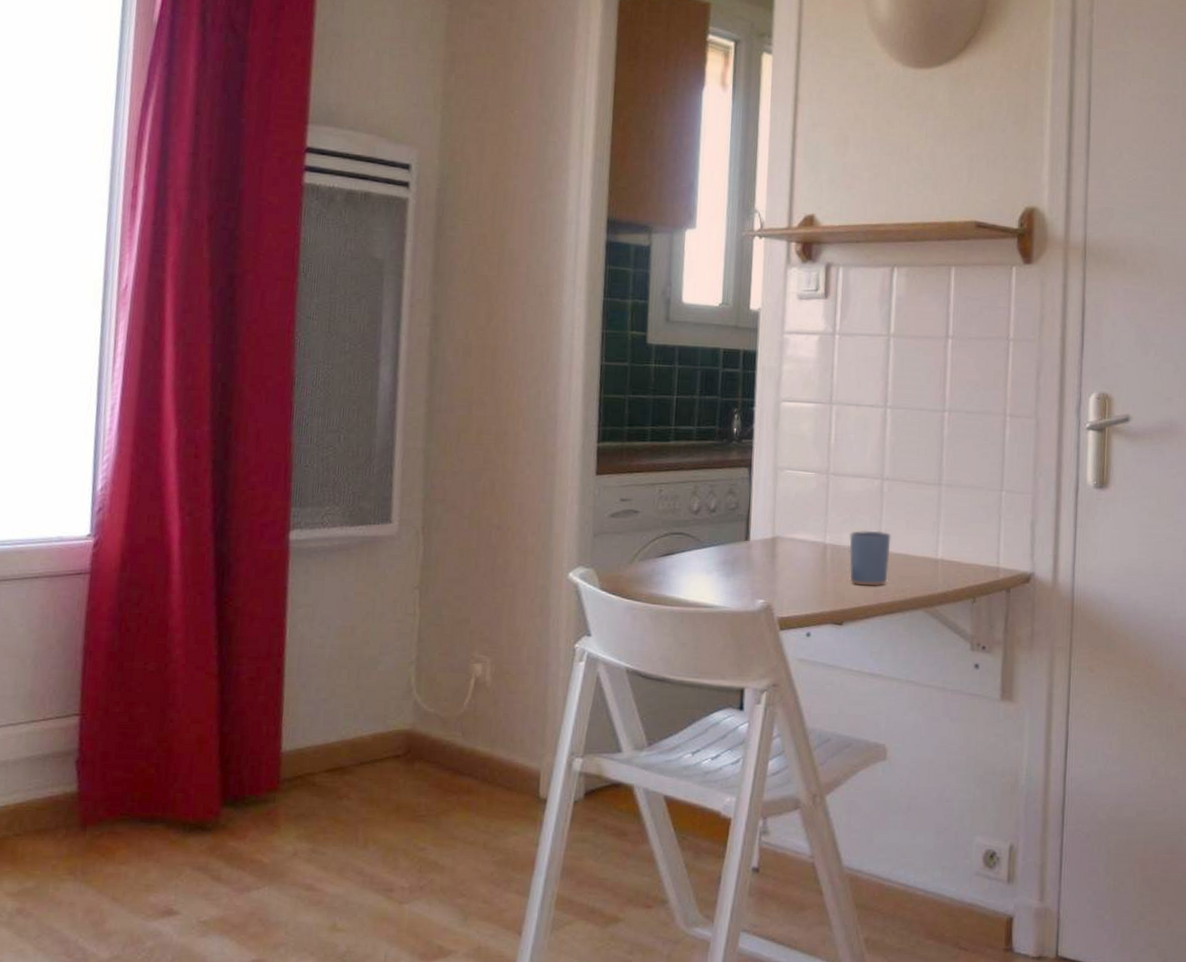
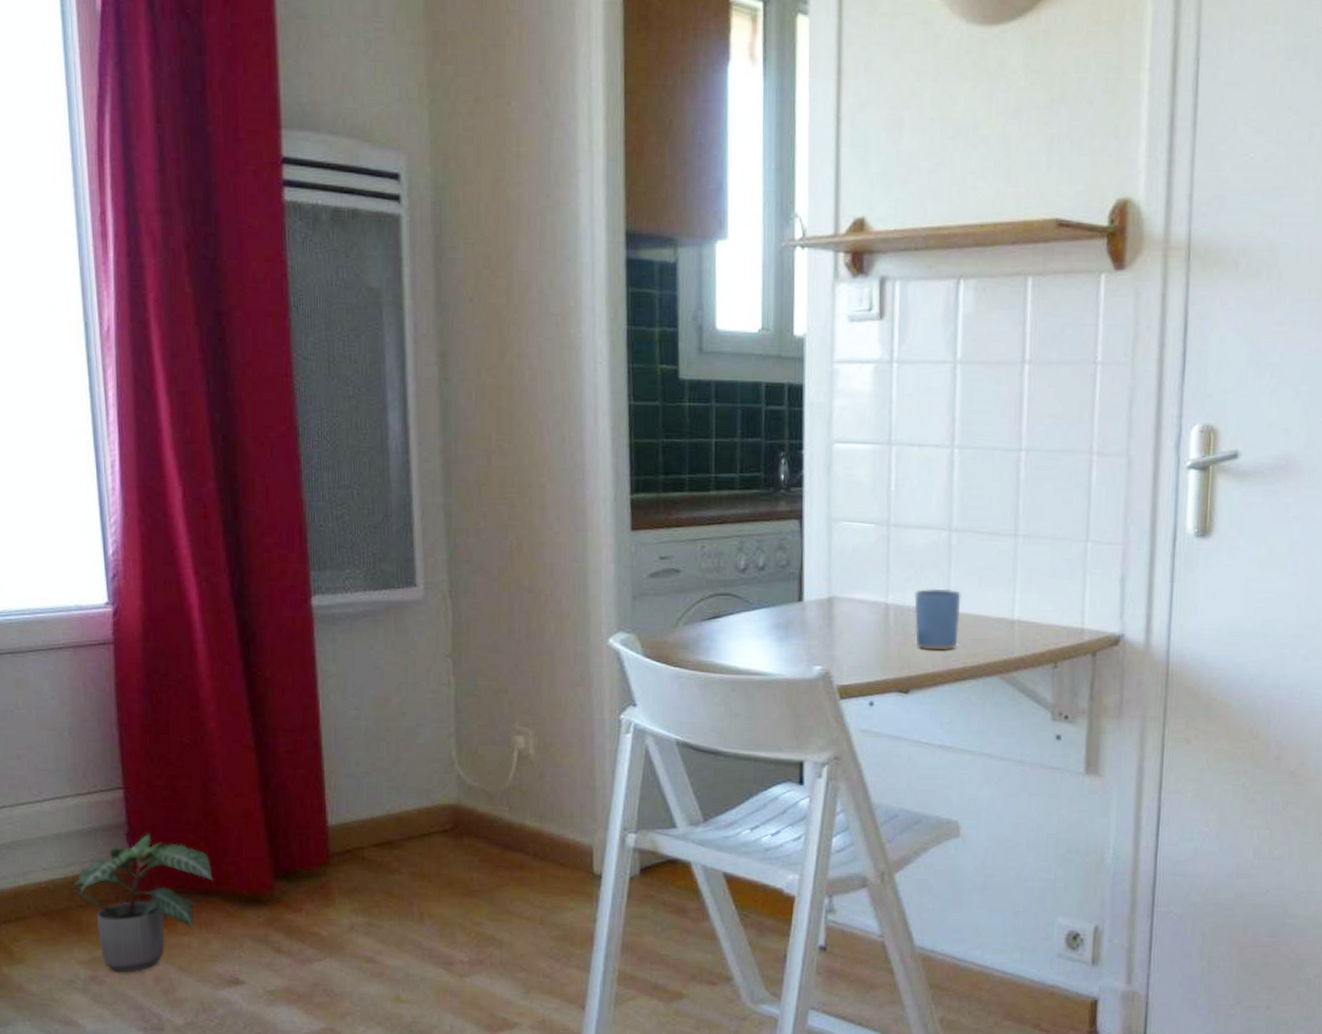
potted plant: none [10,760,161,905] -> present [70,833,214,973]

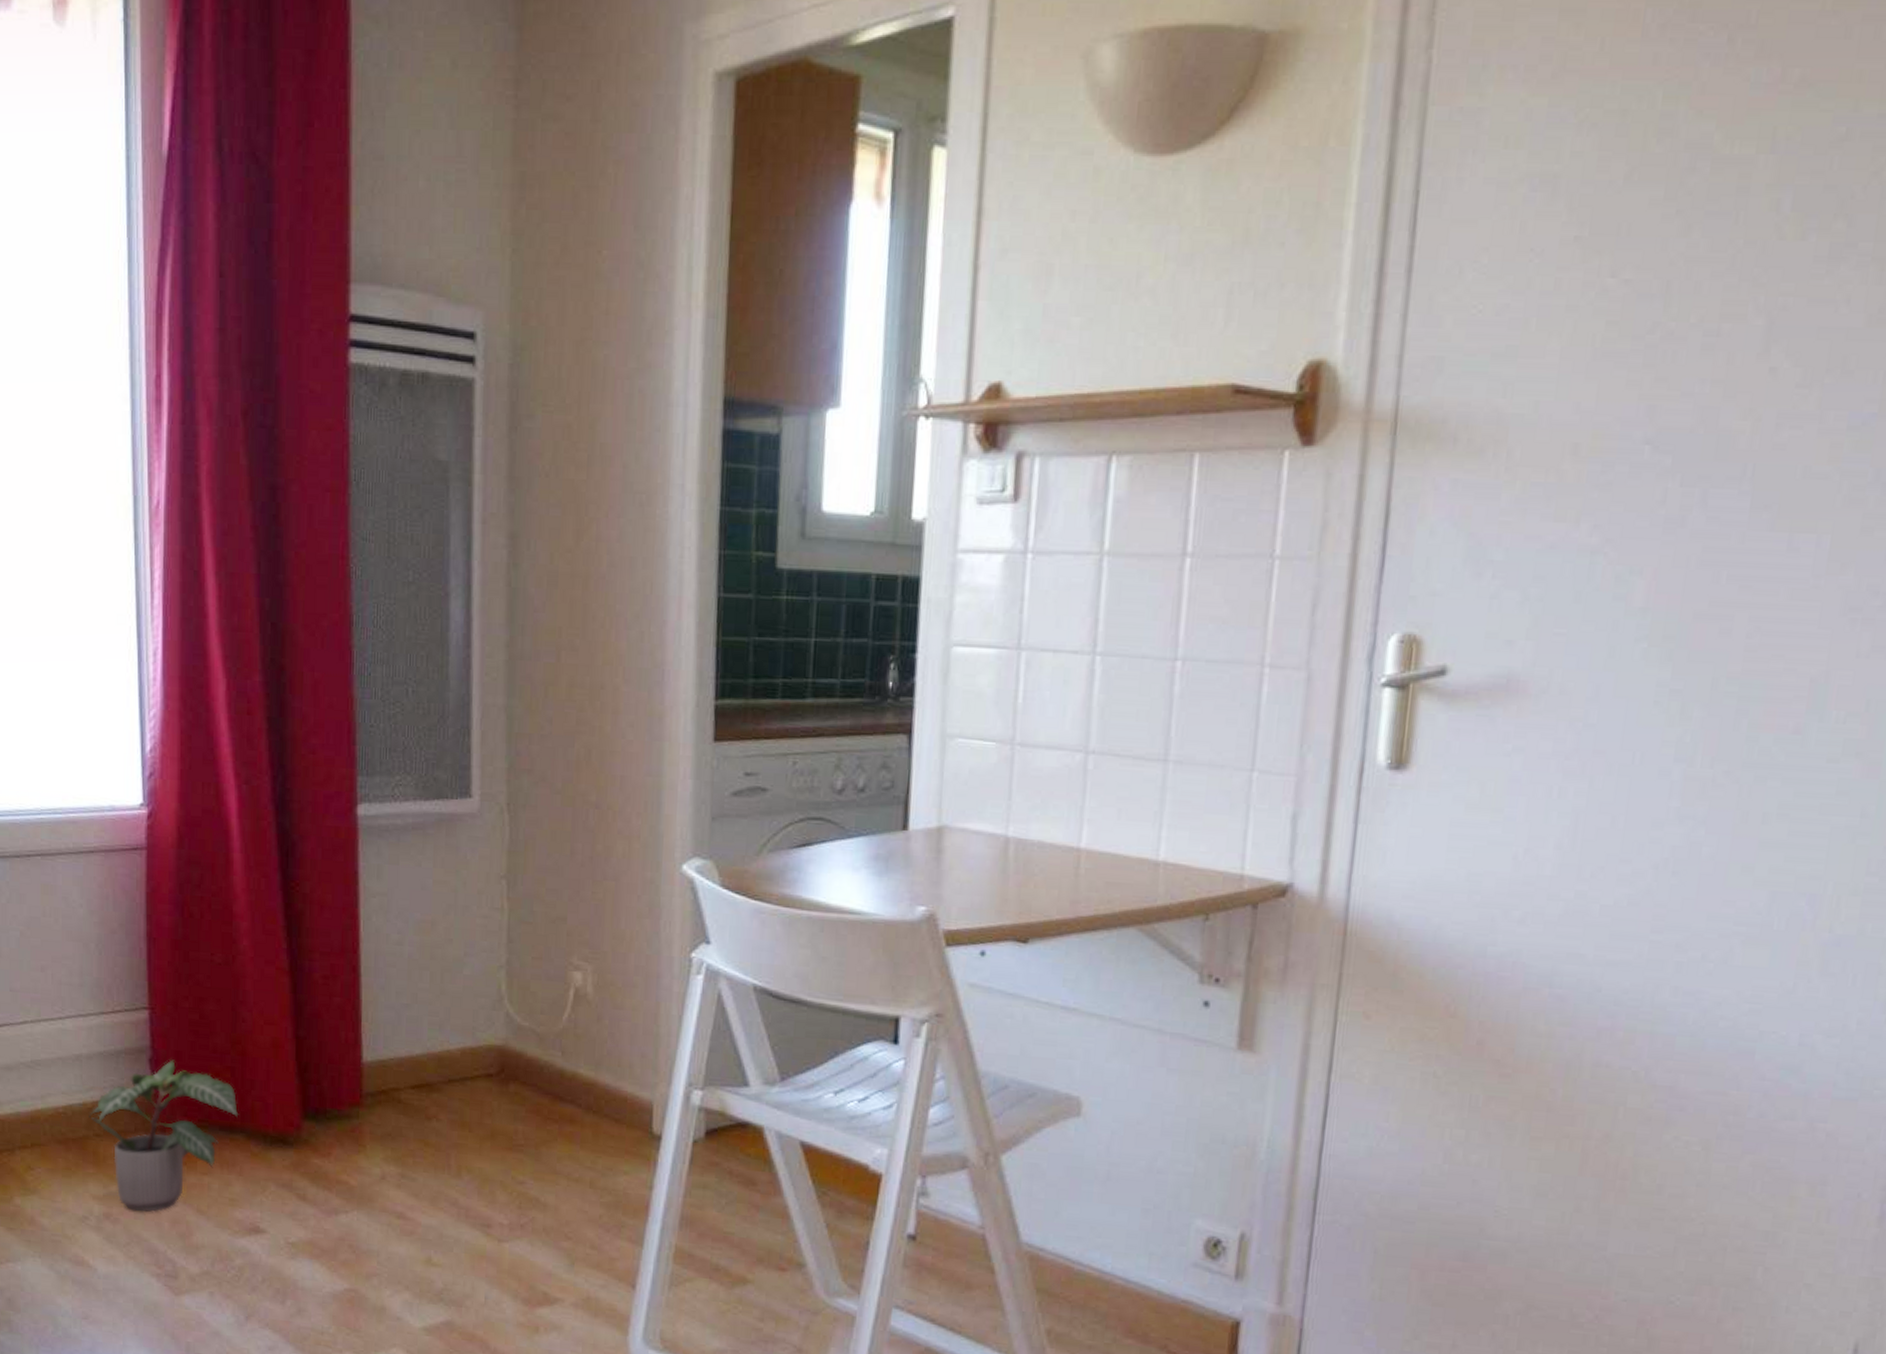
mug: present [914,588,961,650] -> none [1038,820,1096,894]

